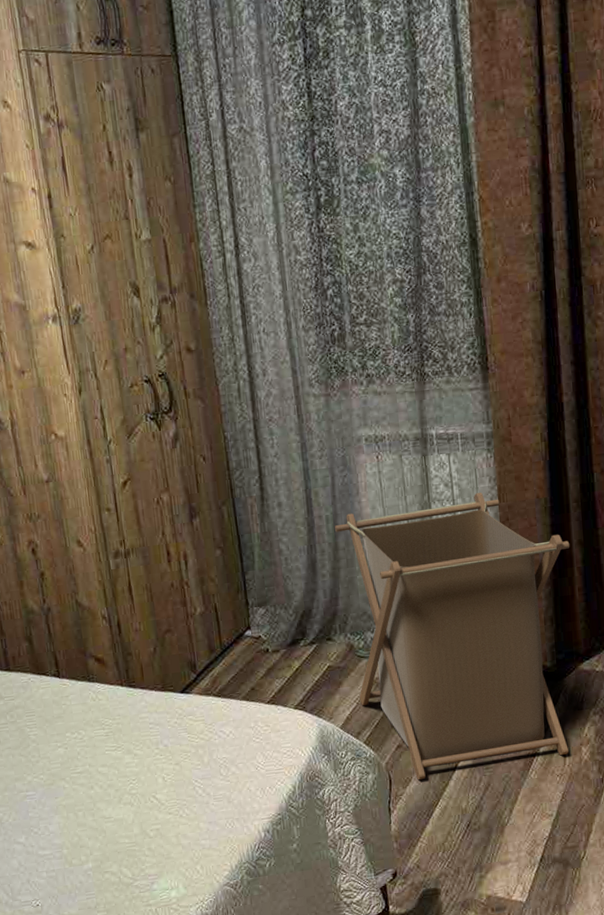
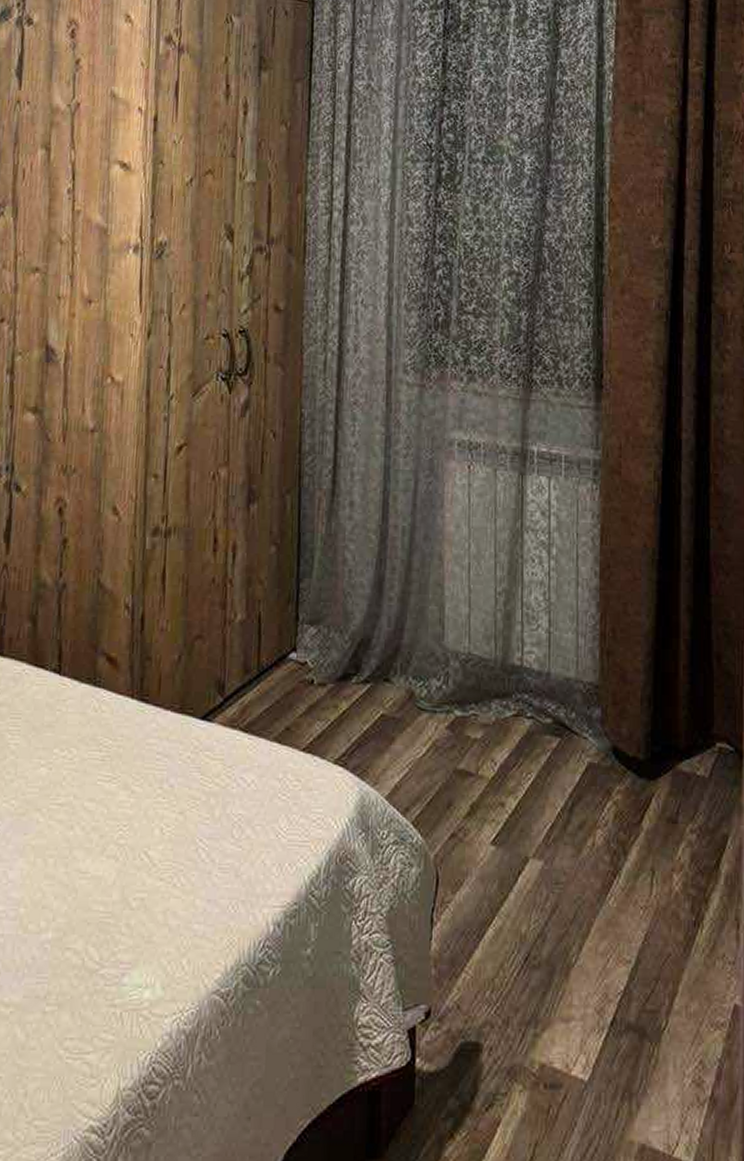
laundry basket: present [334,492,570,780] -> none [410,528,677,886]

